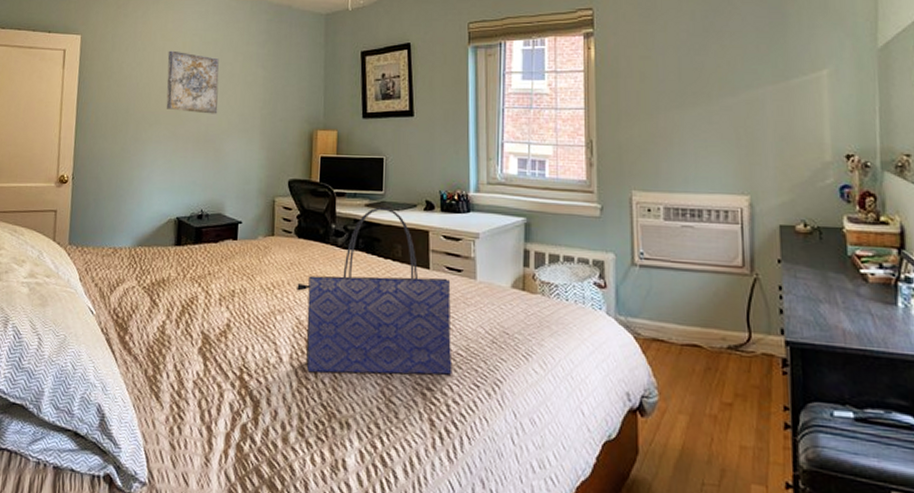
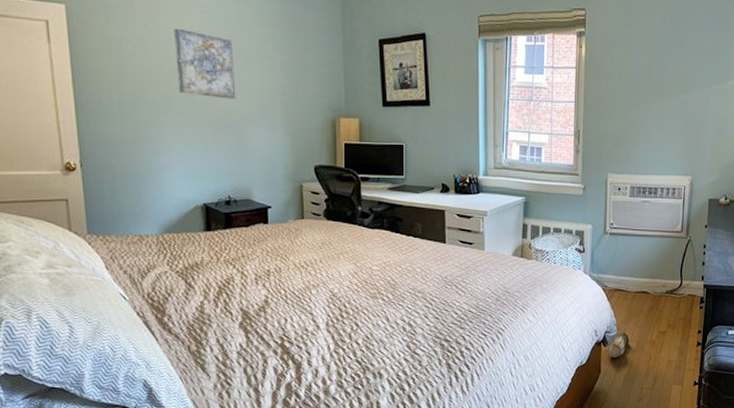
tote bag: present [297,207,453,375] -> none [329,190,465,336]
pitcher plant: none [646,398,679,435] -> present [607,332,630,358]

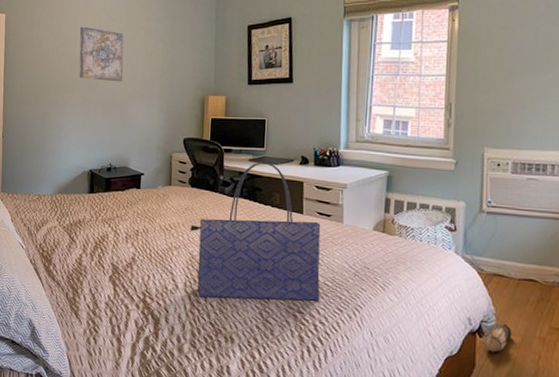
tote bag: none [329,190,465,336] -> present [190,161,321,301]

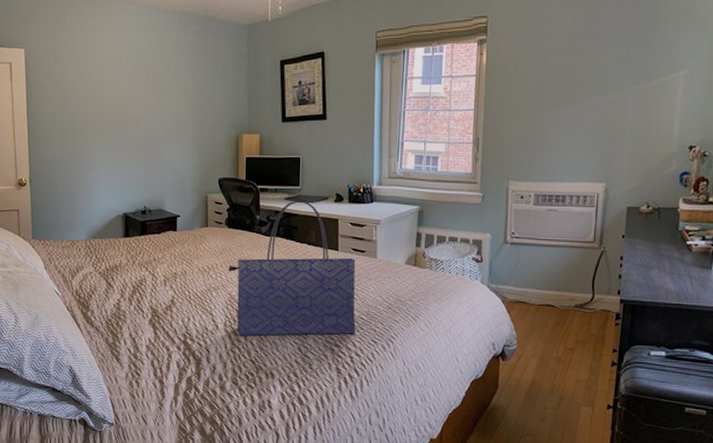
wall art: present [79,26,124,82] -> none [106,62,154,121]
pitcher plant: present [483,323,512,353] -> none [506,346,532,374]

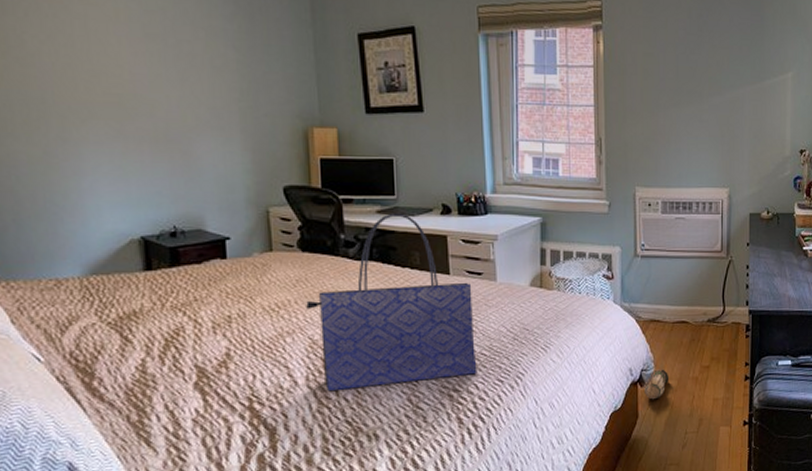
pitcher plant: none [506,346,532,374] -> present [644,369,670,400]

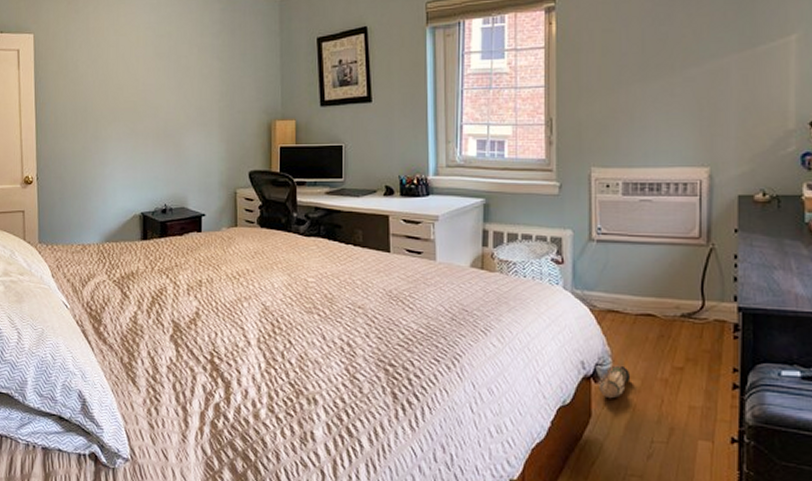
tote bag: present [306,213,477,392] -> none [261,194,414,354]

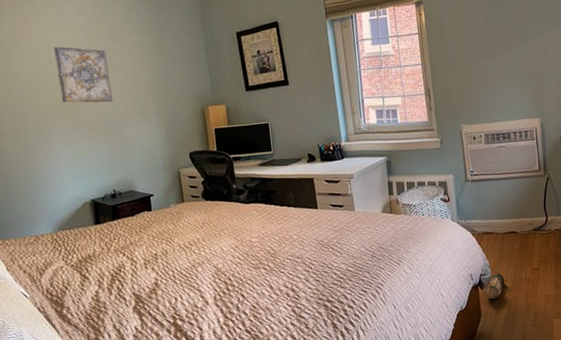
wall art: none [122,45,176,109] -> present [53,46,113,103]

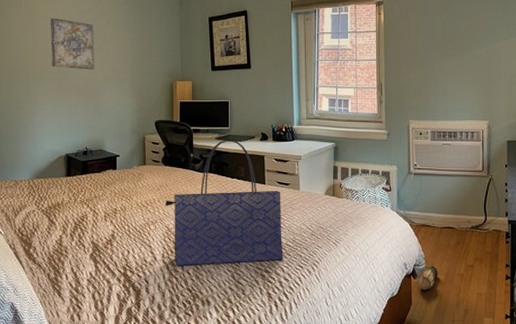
tote bag: none [211,164,345,308] -> present [165,139,283,267]

